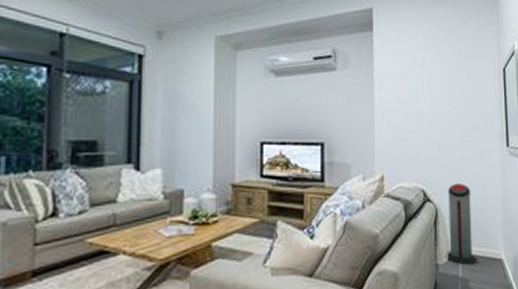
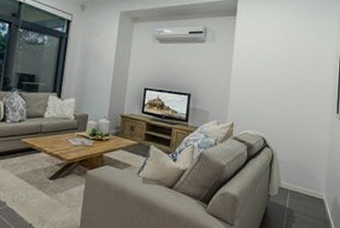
air purifier: present [445,184,478,265] -> none [276,136,303,200]

